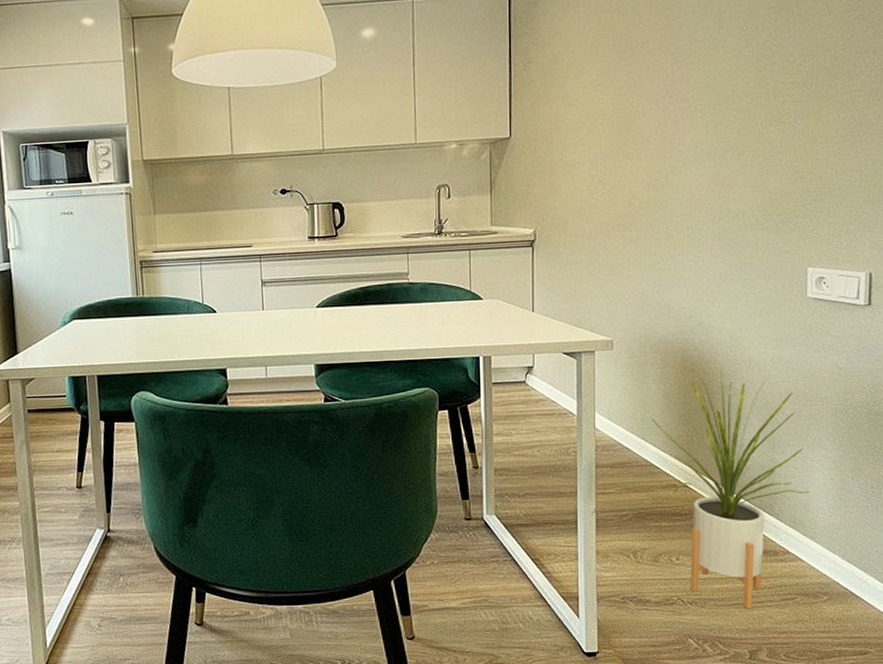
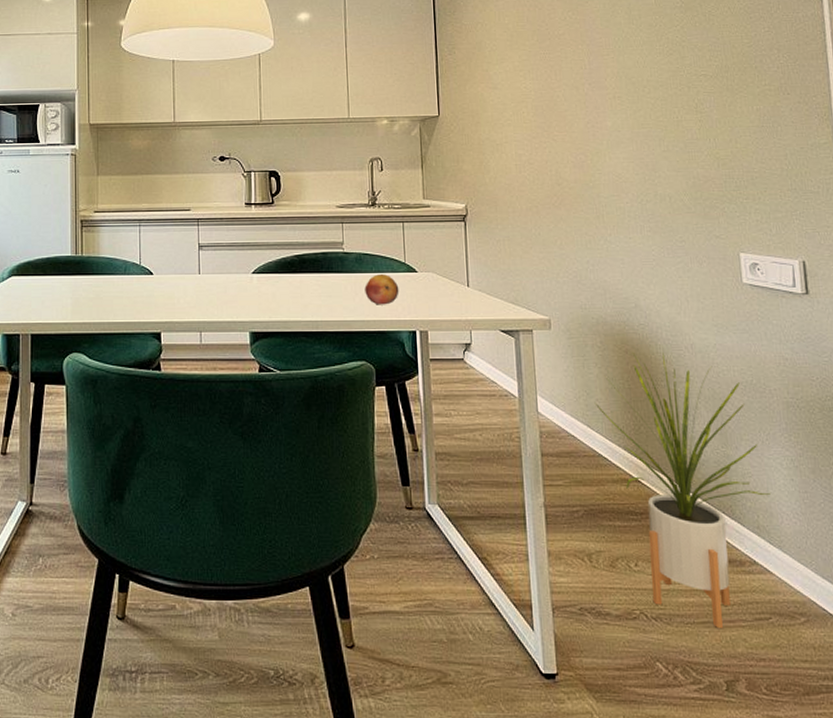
fruit: none [429,303,464,333] -> present [365,274,399,305]

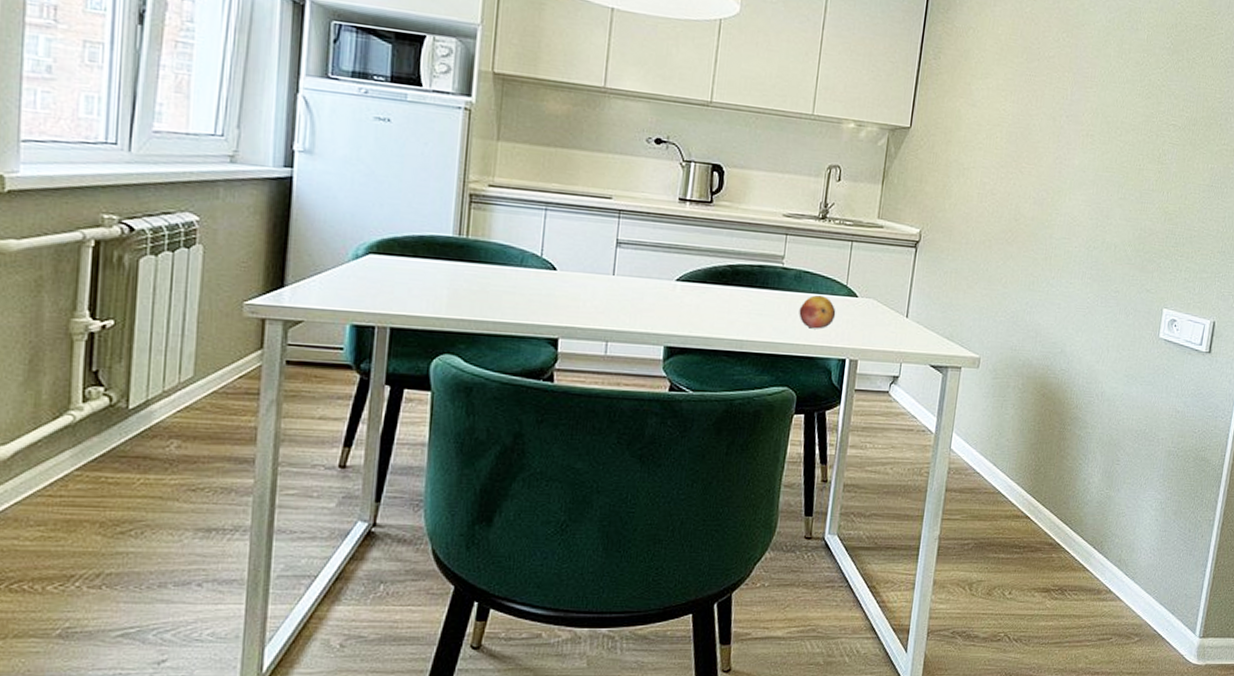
house plant: present [594,352,772,629] -> none [1004,397,1138,648]

